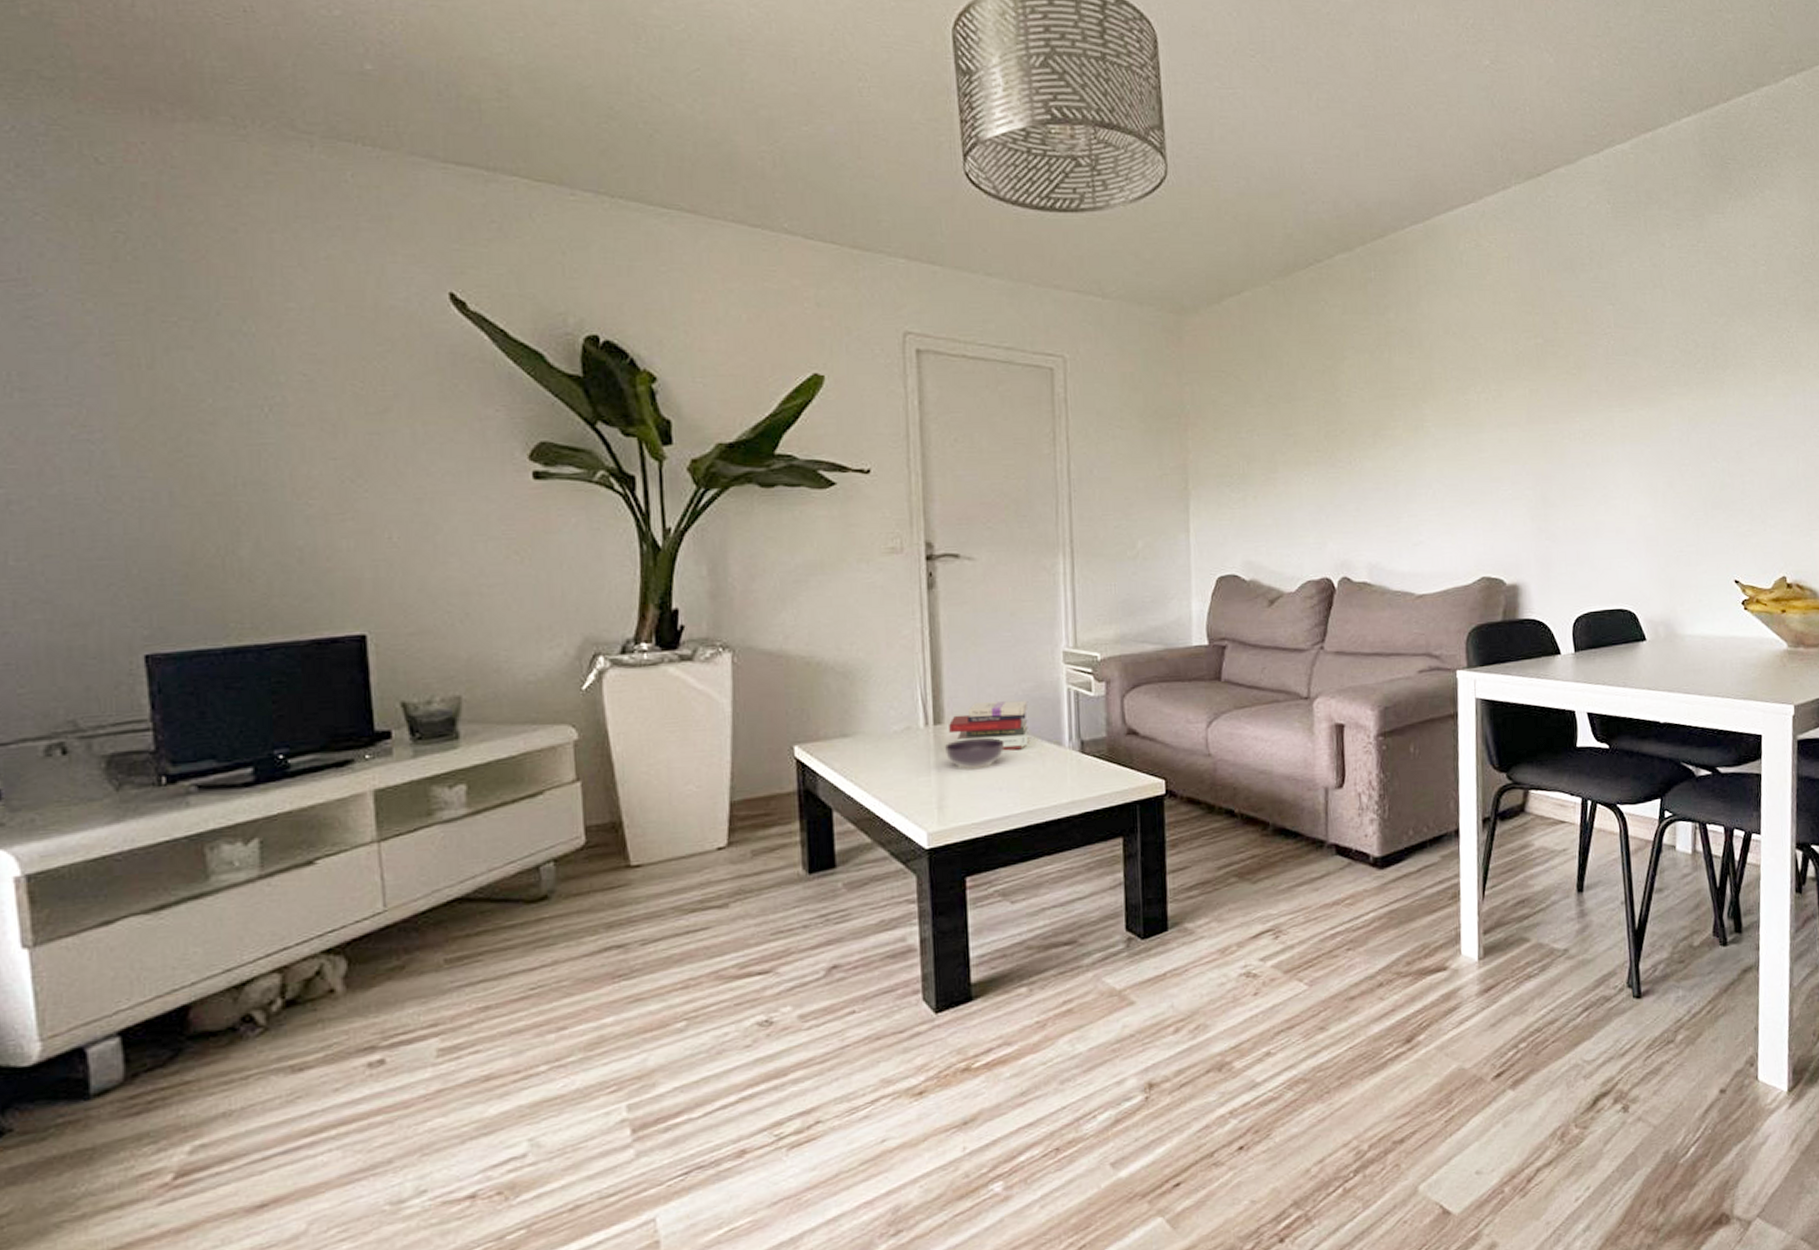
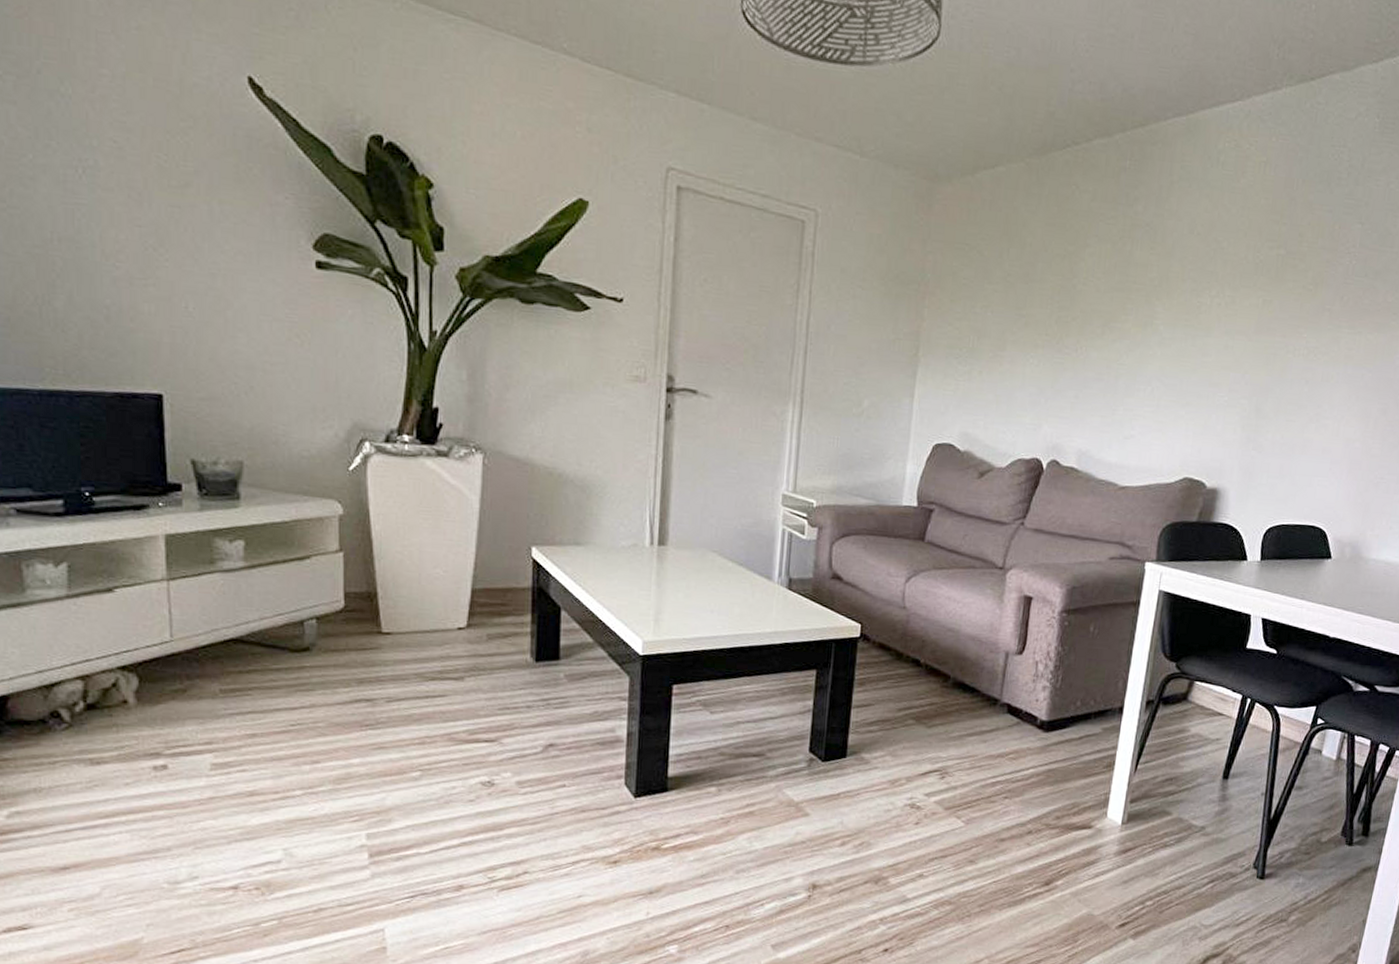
bowl: present [944,737,1005,769] -> none [665,562,720,590]
books: present [949,700,1031,751] -> none [671,530,746,579]

